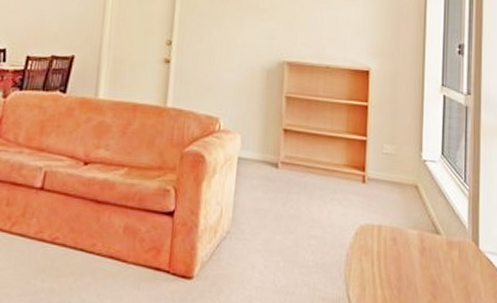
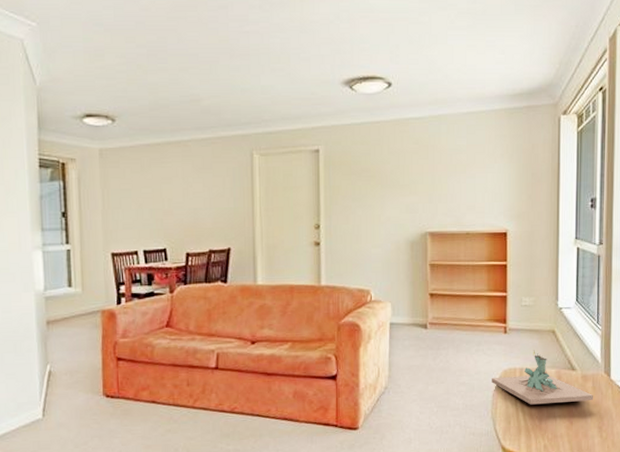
architectural model: none [346,205,459,273] -> present [492,350,593,405]

